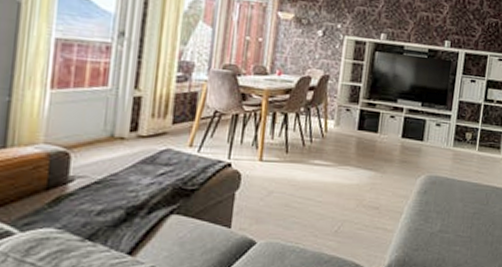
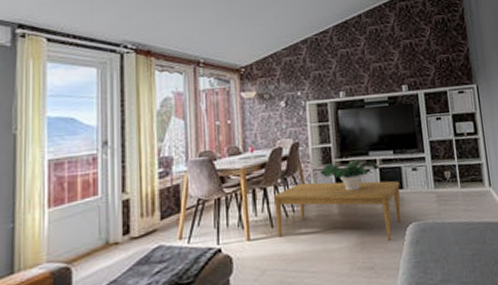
coffee table: none [291,115,421,187] -> present [273,181,401,241]
potted plant: none [345,102,406,134] -> present [320,160,380,191]

